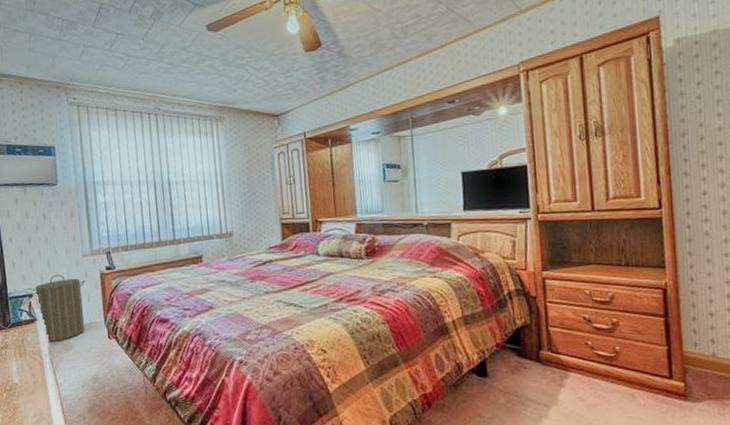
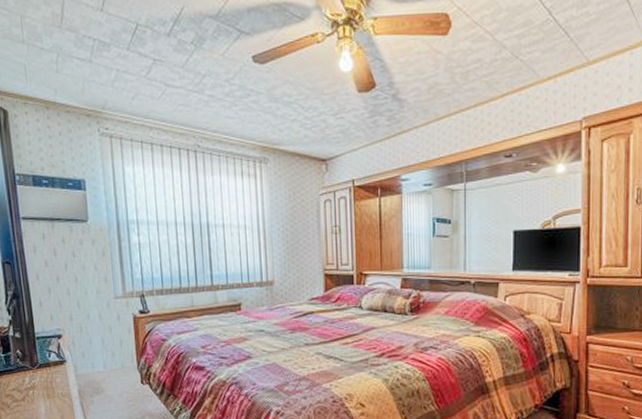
laundry hamper: present [33,274,86,342] -> none [62,316,118,384]

